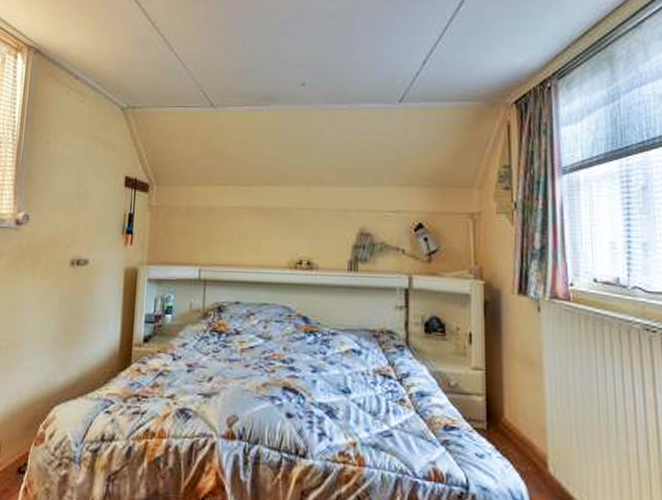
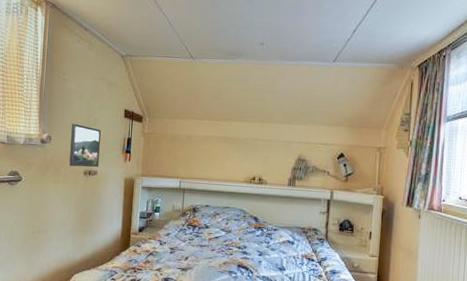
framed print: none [51,198,95,255] -> present [69,124,102,168]

